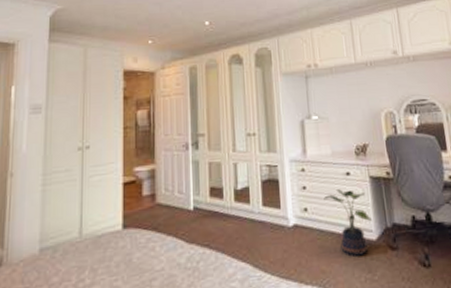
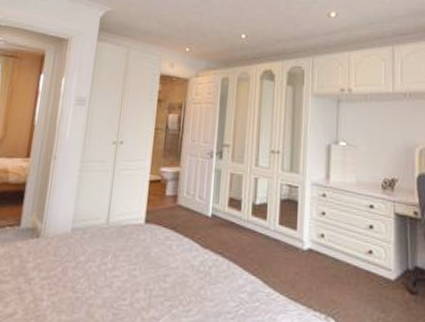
potted plant: present [324,189,372,257] -> none [343,221,392,293]

